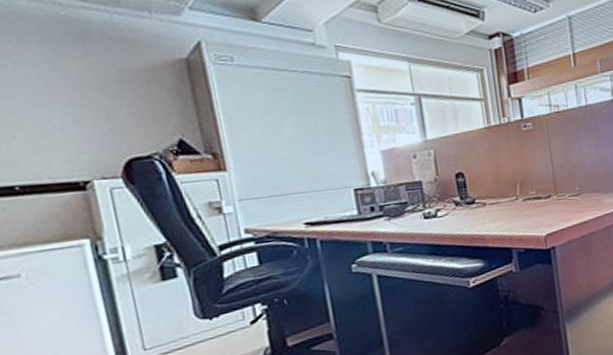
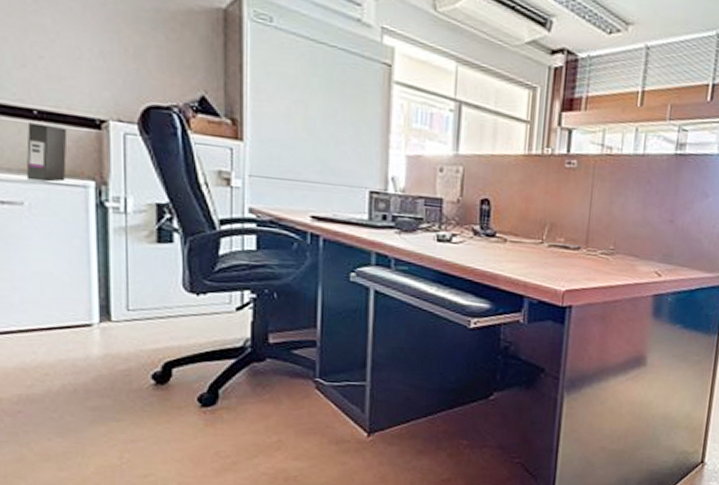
binder: none [11,196,59,253] -> present [26,122,68,183]

